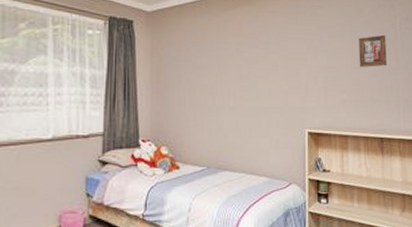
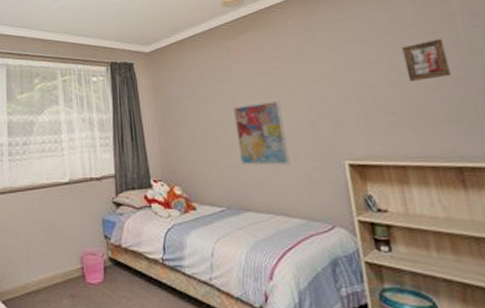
wall art: none [223,72,264,131] -> present [233,100,291,166]

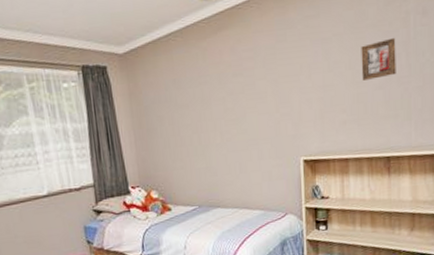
wall art: present [233,100,291,166] -> none [207,102,255,167]

